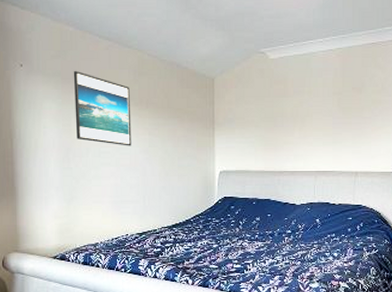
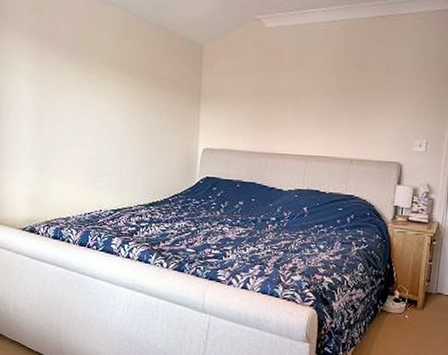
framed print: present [74,70,132,146] -> none [51,27,111,115]

